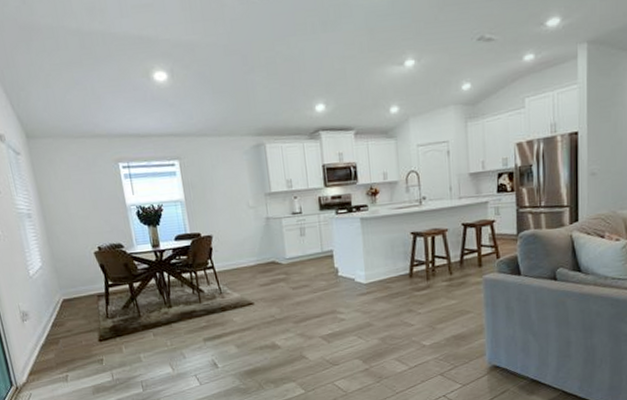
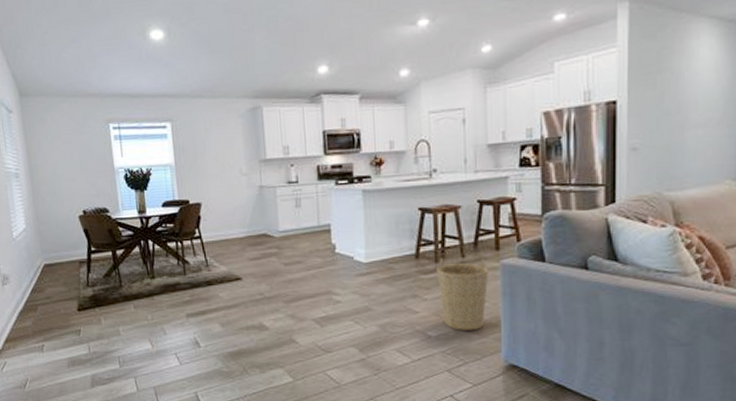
basket: none [428,274,474,339] -> present [437,257,489,332]

